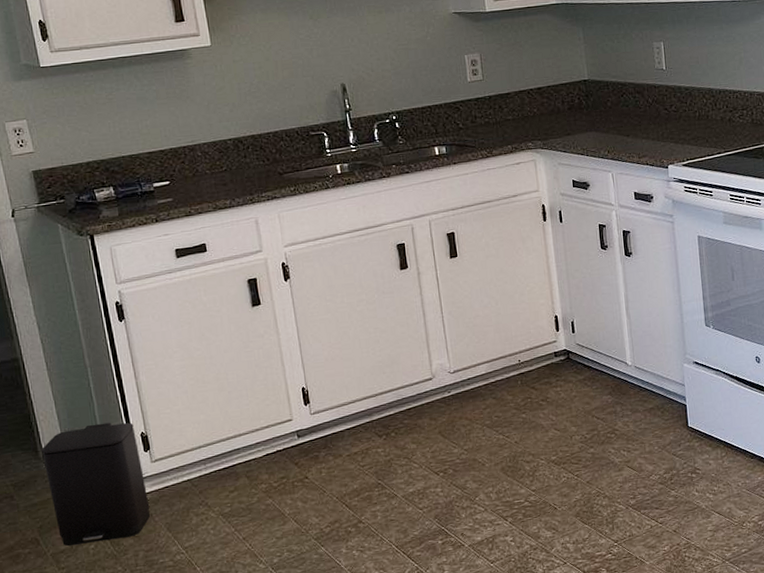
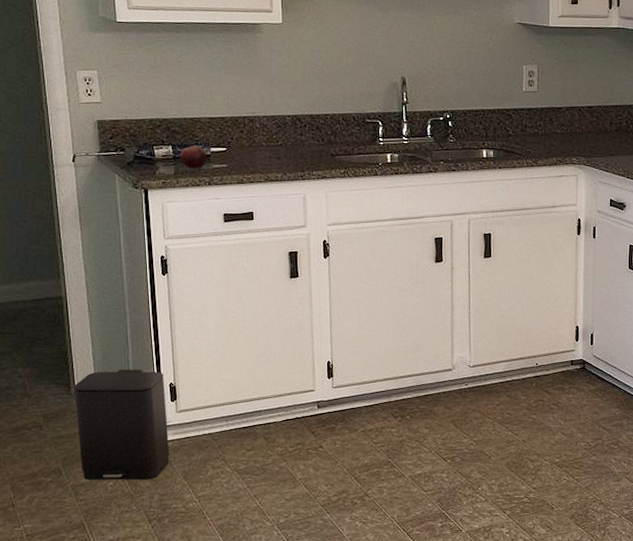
fruit: none [122,183,151,208] -> present [180,145,207,169]

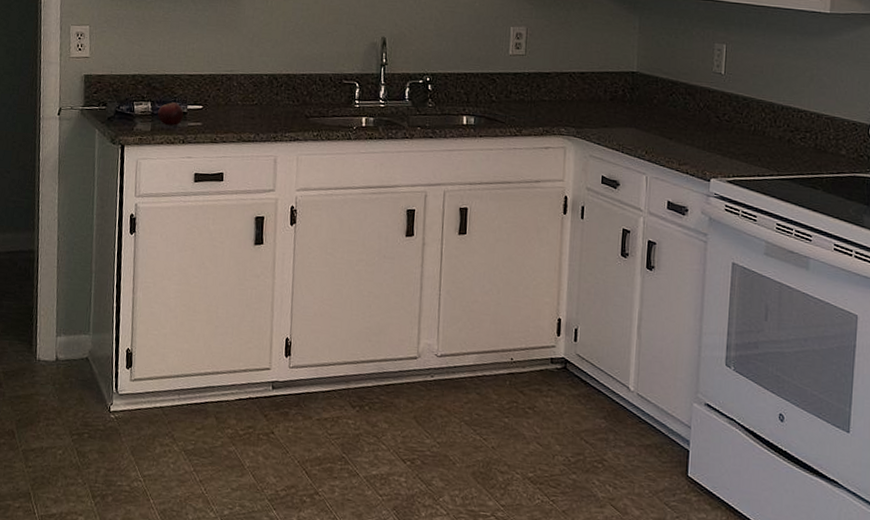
pedal bin: present [74,368,170,480] -> none [33,329,122,452]

